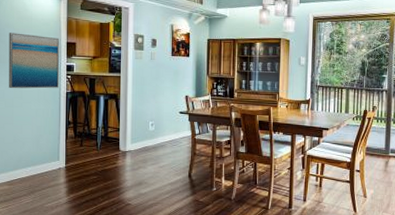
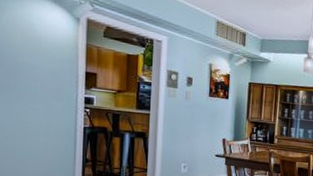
wall art: present [8,33,59,89] -> none [9,54,76,122]

